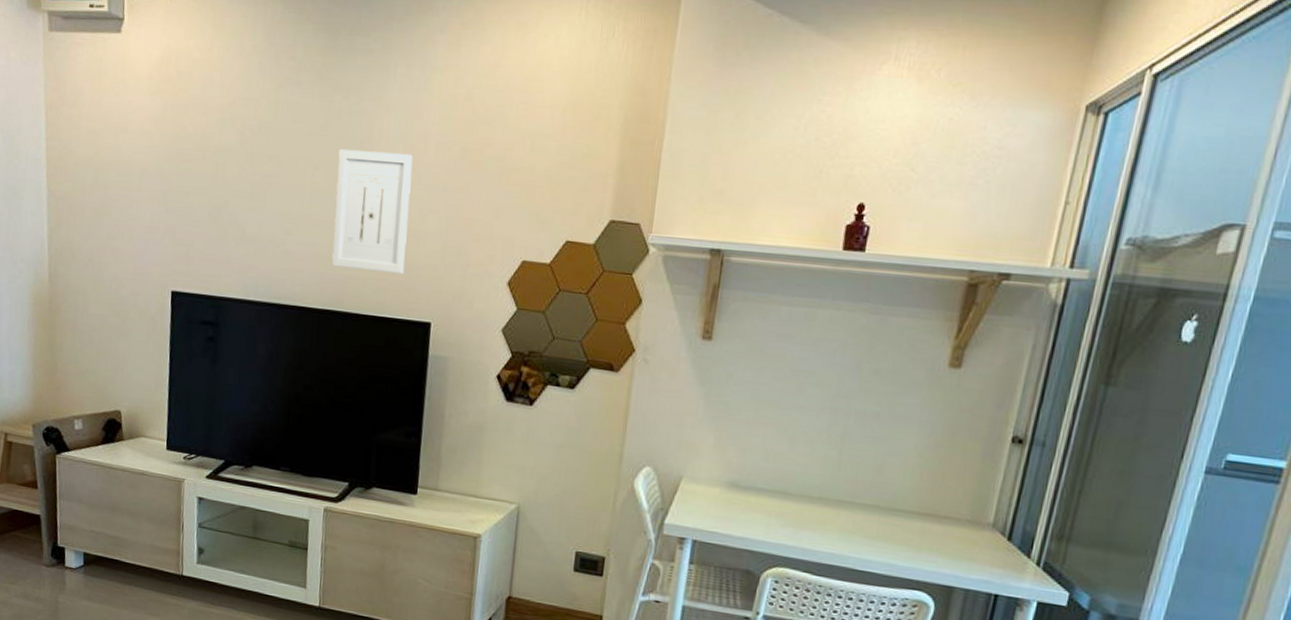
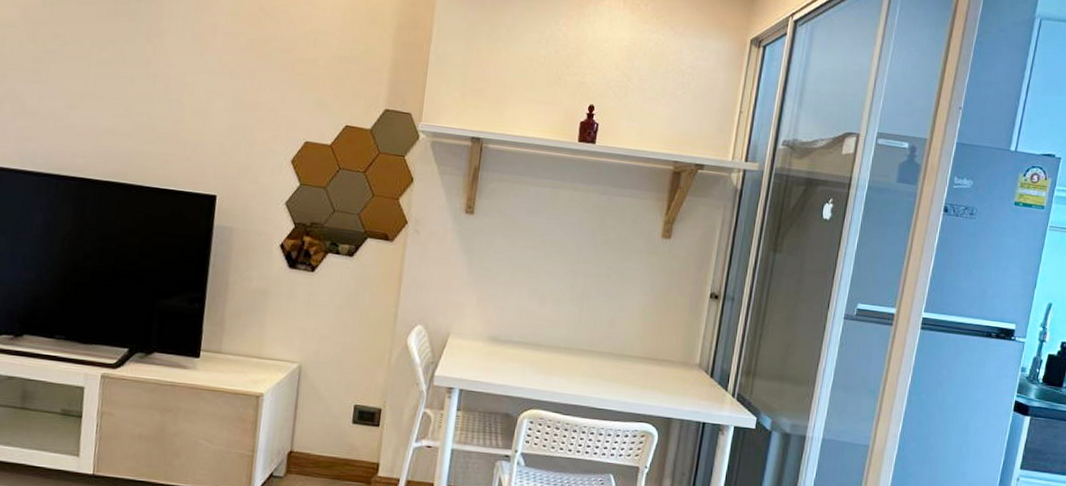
wall art: present [331,149,413,275] -> none [116,32,201,150]

